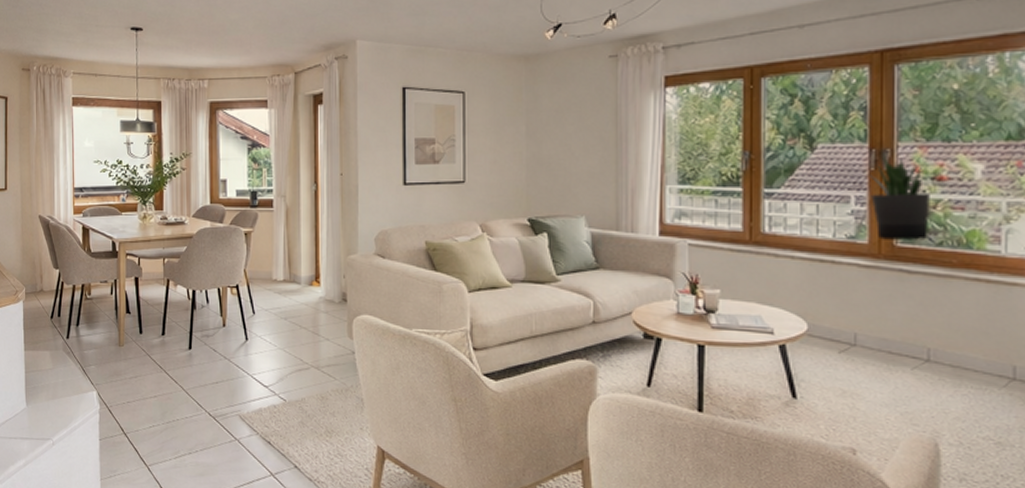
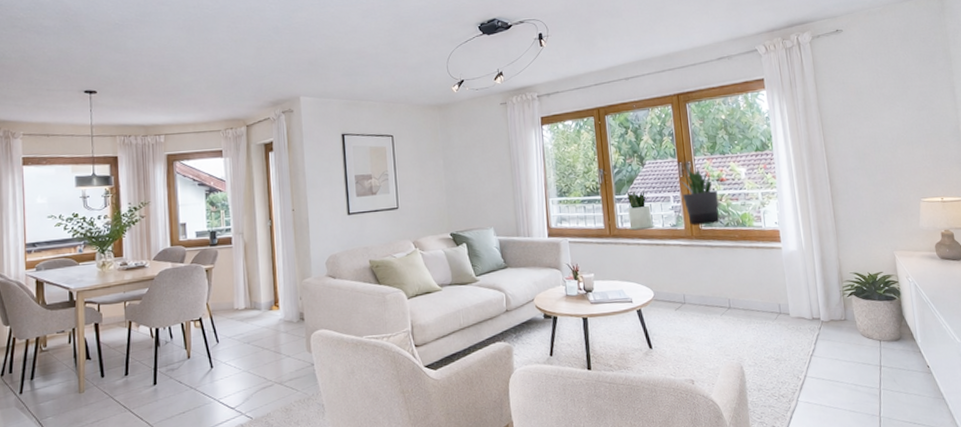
planter: none [779,185,822,239] -> present [626,191,656,231]

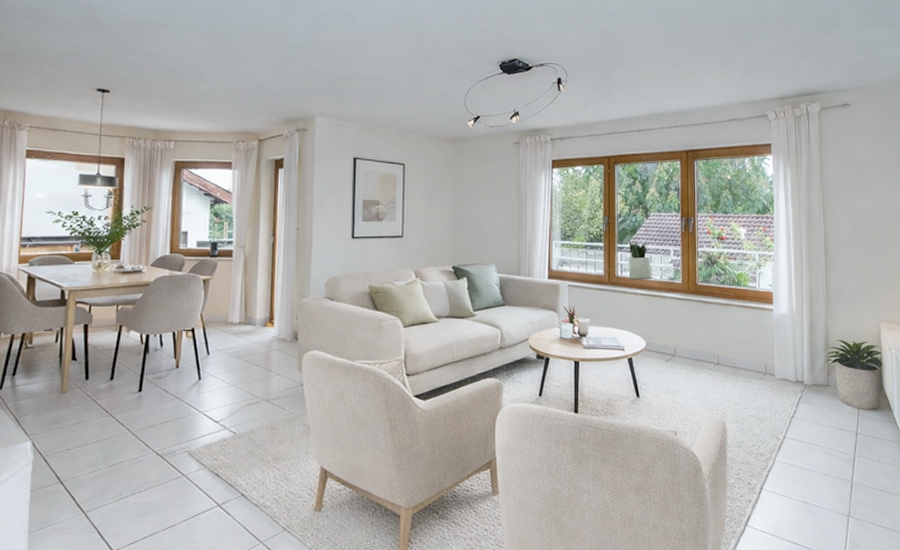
planter: present [681,166,720,226] -> none [682,221,717,280]

